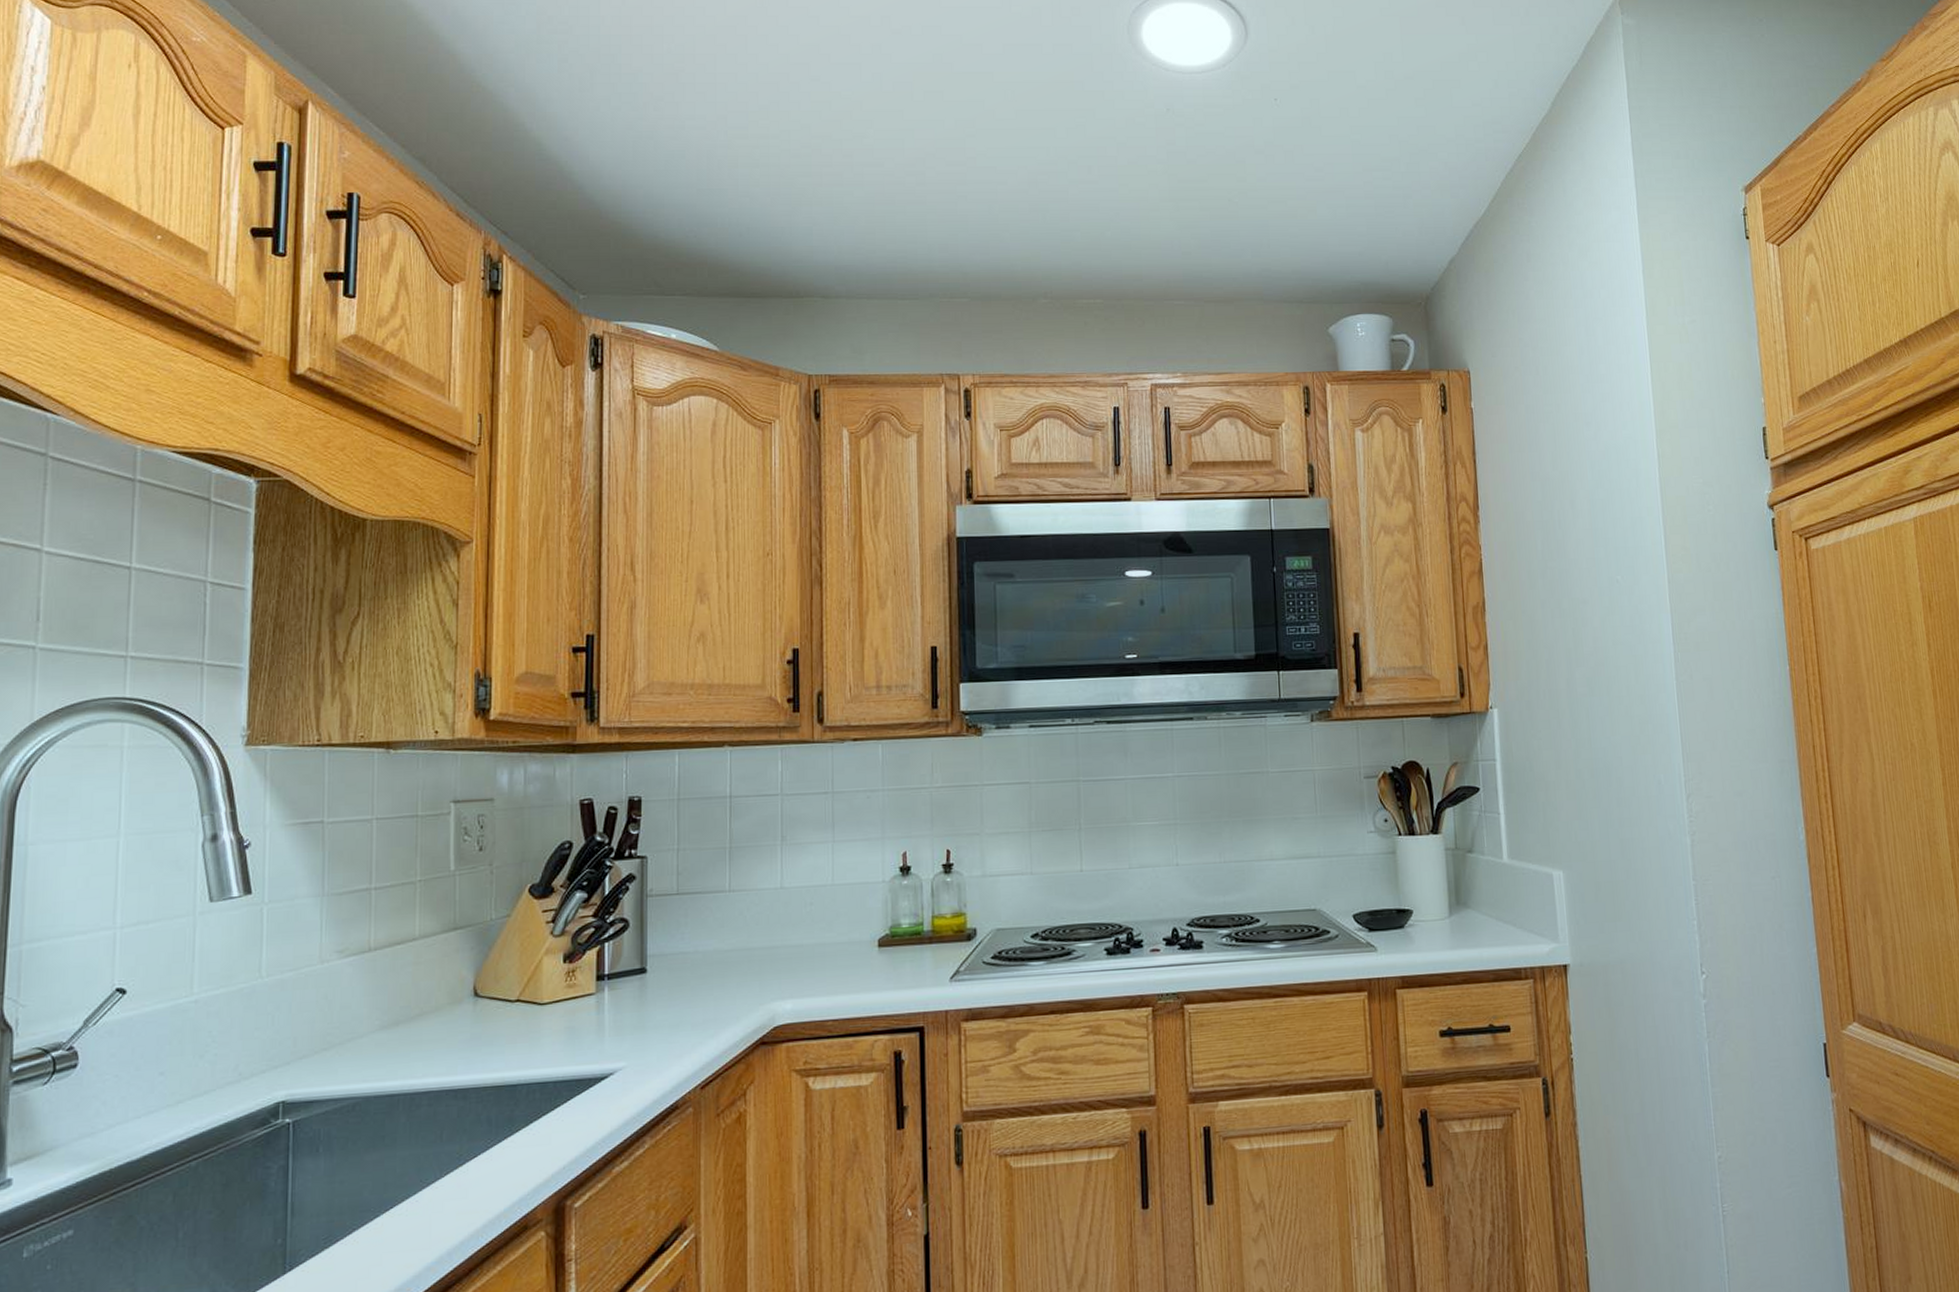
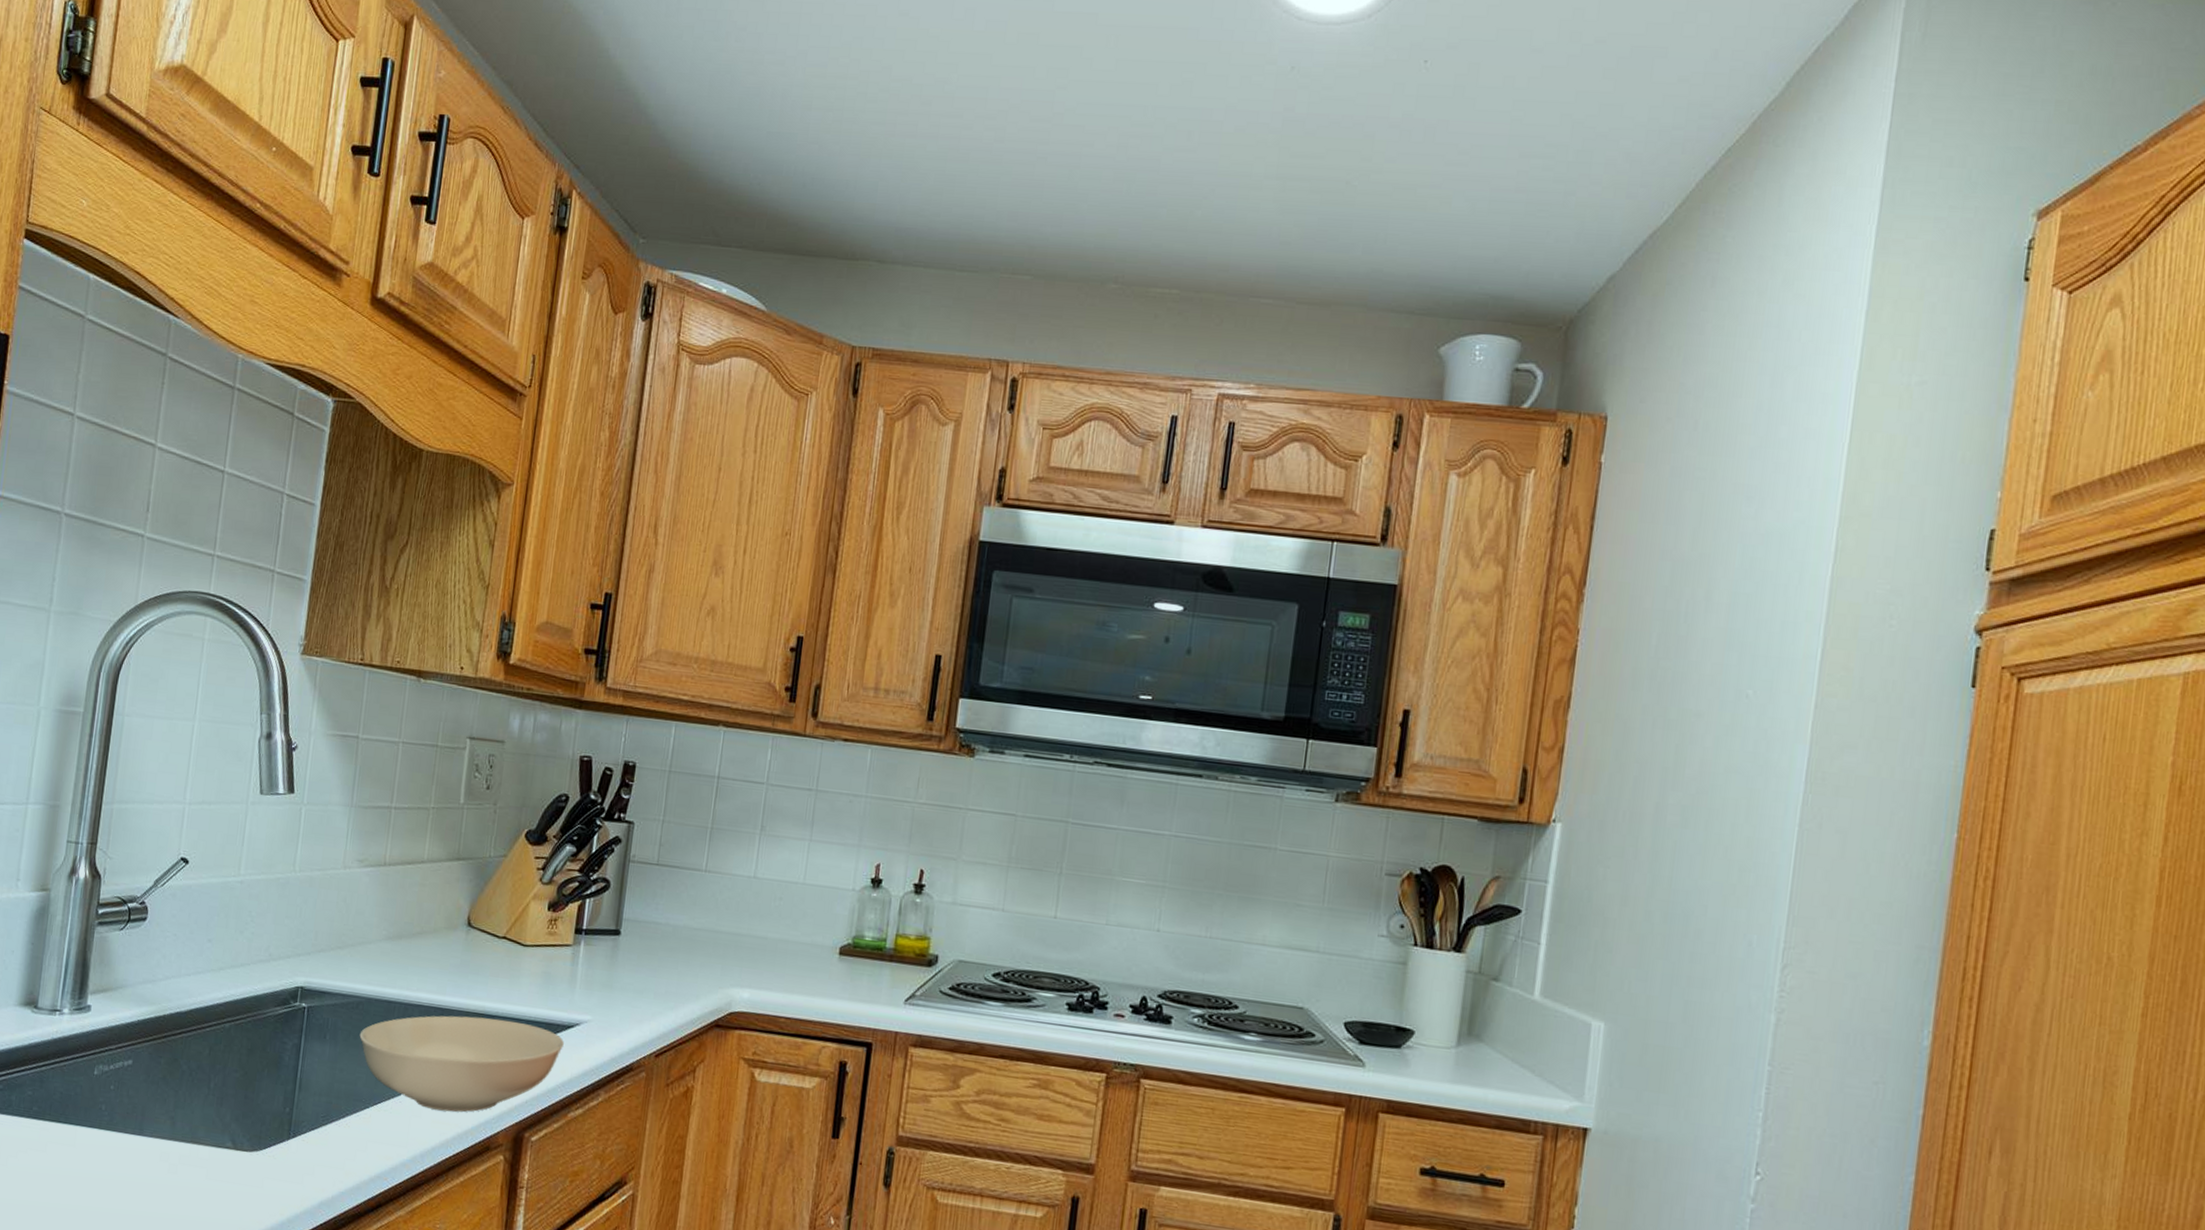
bowl: none [359,1085,599,1201] -> present [359,1015,564,1113]

